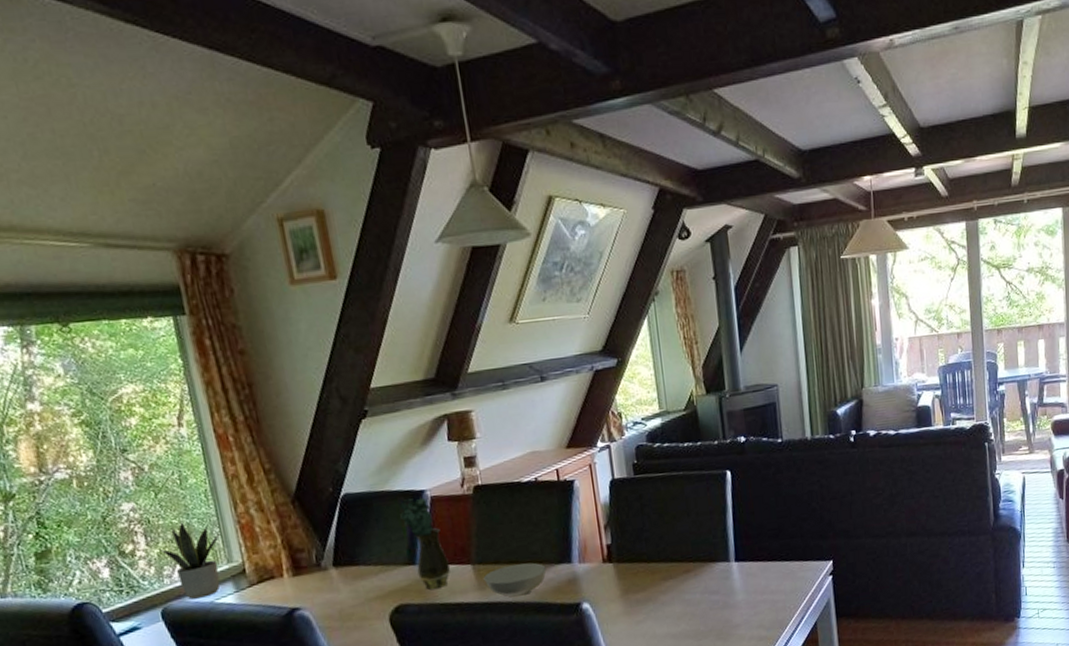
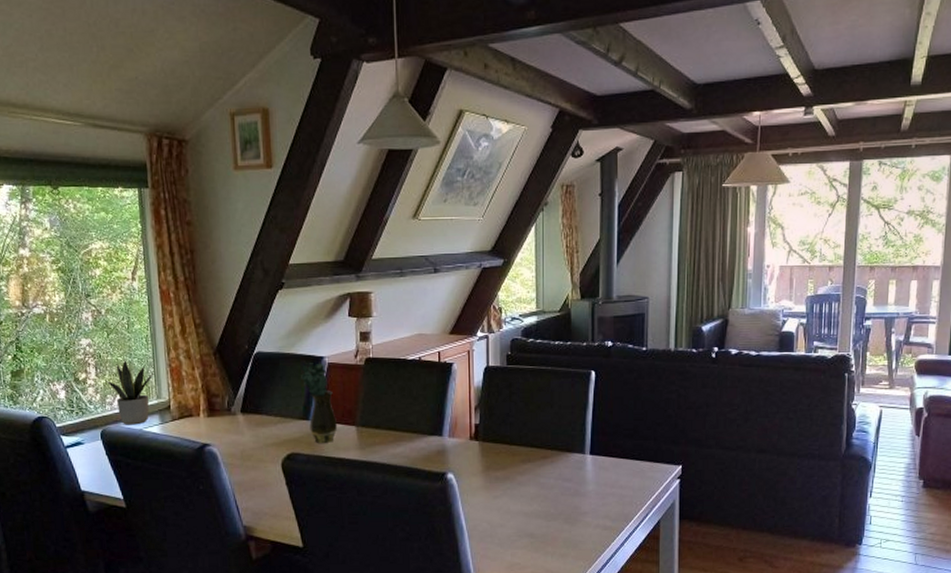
bowl: present [483,562,547,598] -> none [364,431,420,460]

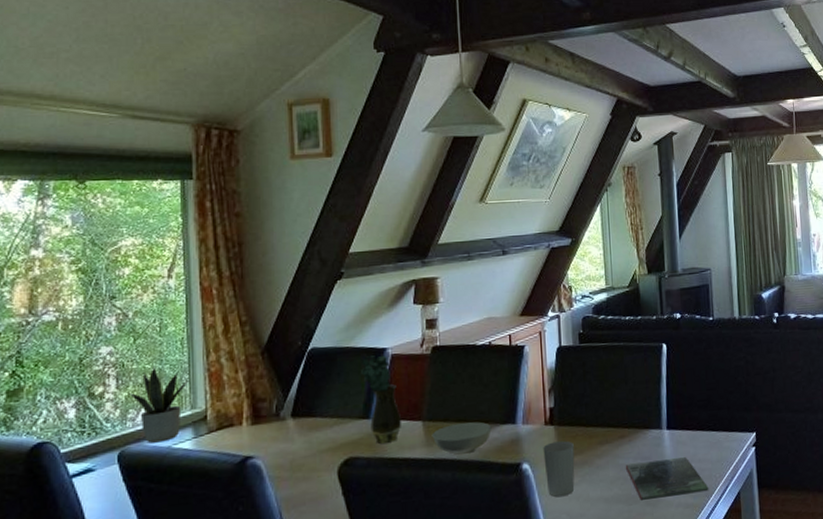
bowl: none [364,431,420,460] -> present [431,421,492,456]
cup: none [467,456,497,507] -> present [543,441,575,498]
magazine: none [546,483,629,518] -> present [625,457,709,500]

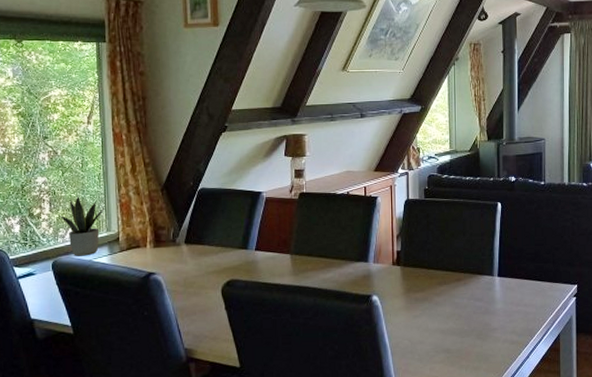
vase: present [360,353,402,444] -> none [240,195,274,270]
bowl: present [431,421,492,456] -> none [298,258,348,285]
cup: present [543,441,575,498] -> none [390,279,417,326]
magazine: present [625,457,709,500] -> none [460,301,532,334]

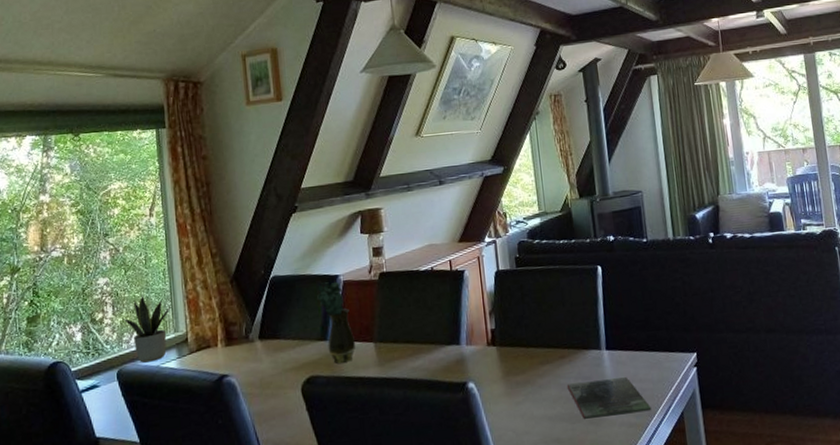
vase: none [240,195,274,270] -> present [316,280,356,364]
magazine: none [460,301,532,334] -> present [566,377,652,419]

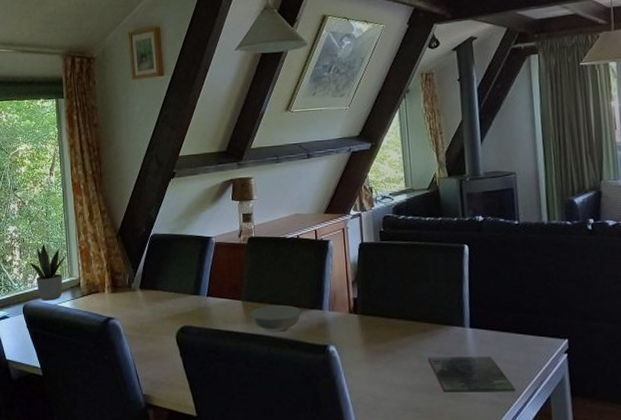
vase: present [316,280,356,364] -> none [191,241,226,317]
bowl: none [383,343,438,375] -> present [250,305,301,333]

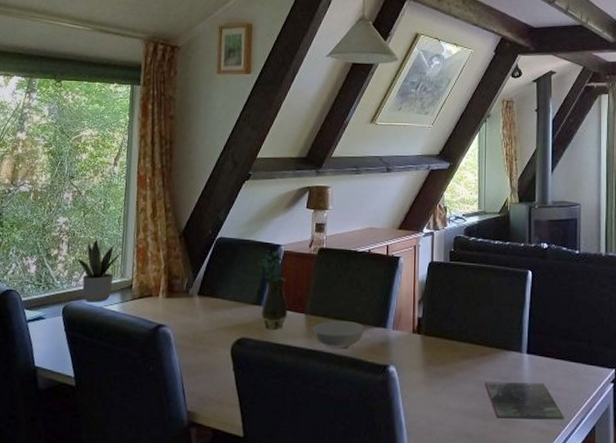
vase: none [191,241,226,317] -> present [256,247,288,329]

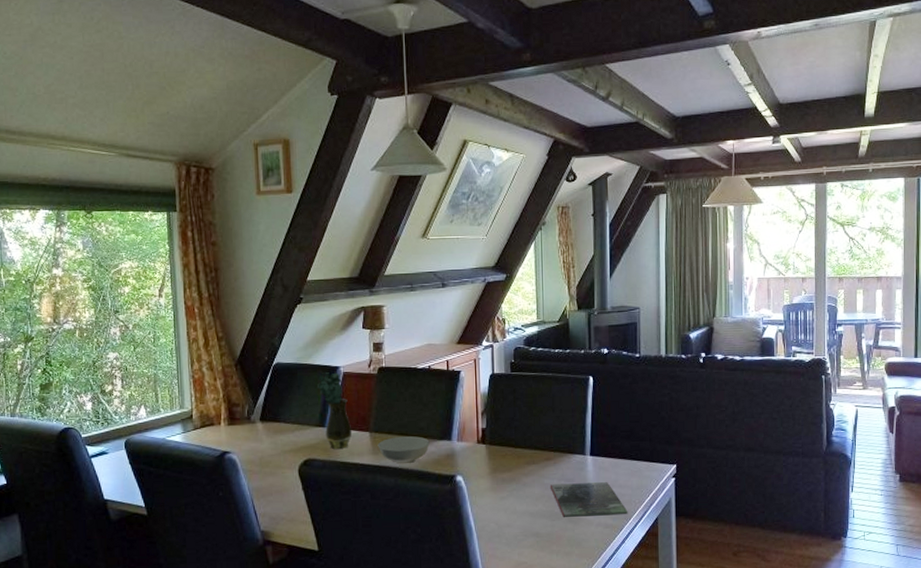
potted plant: present [75,236,123,302] -> none [131,370,179,435]

